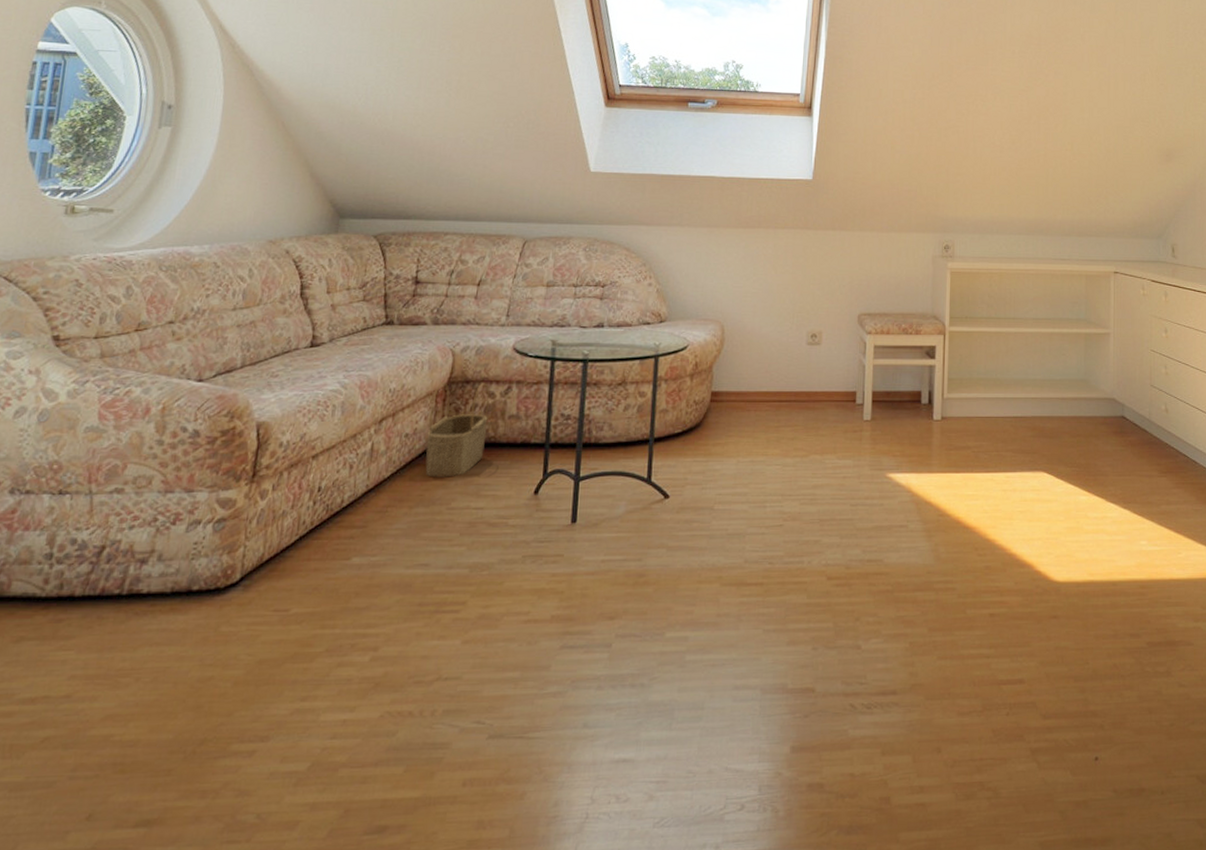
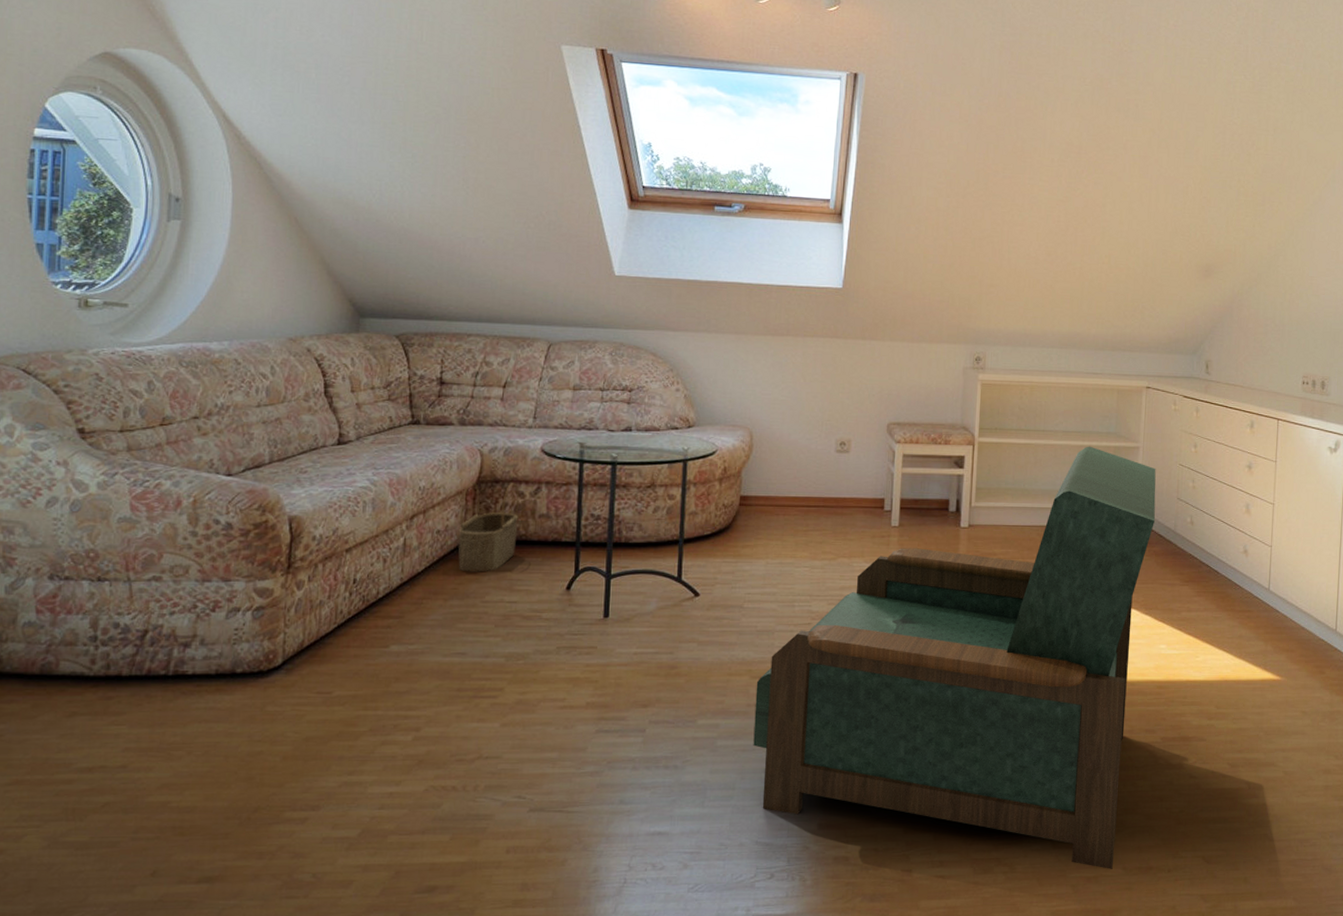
armchair: none [723,333,1130,792] -> present [753,446,1156,869]

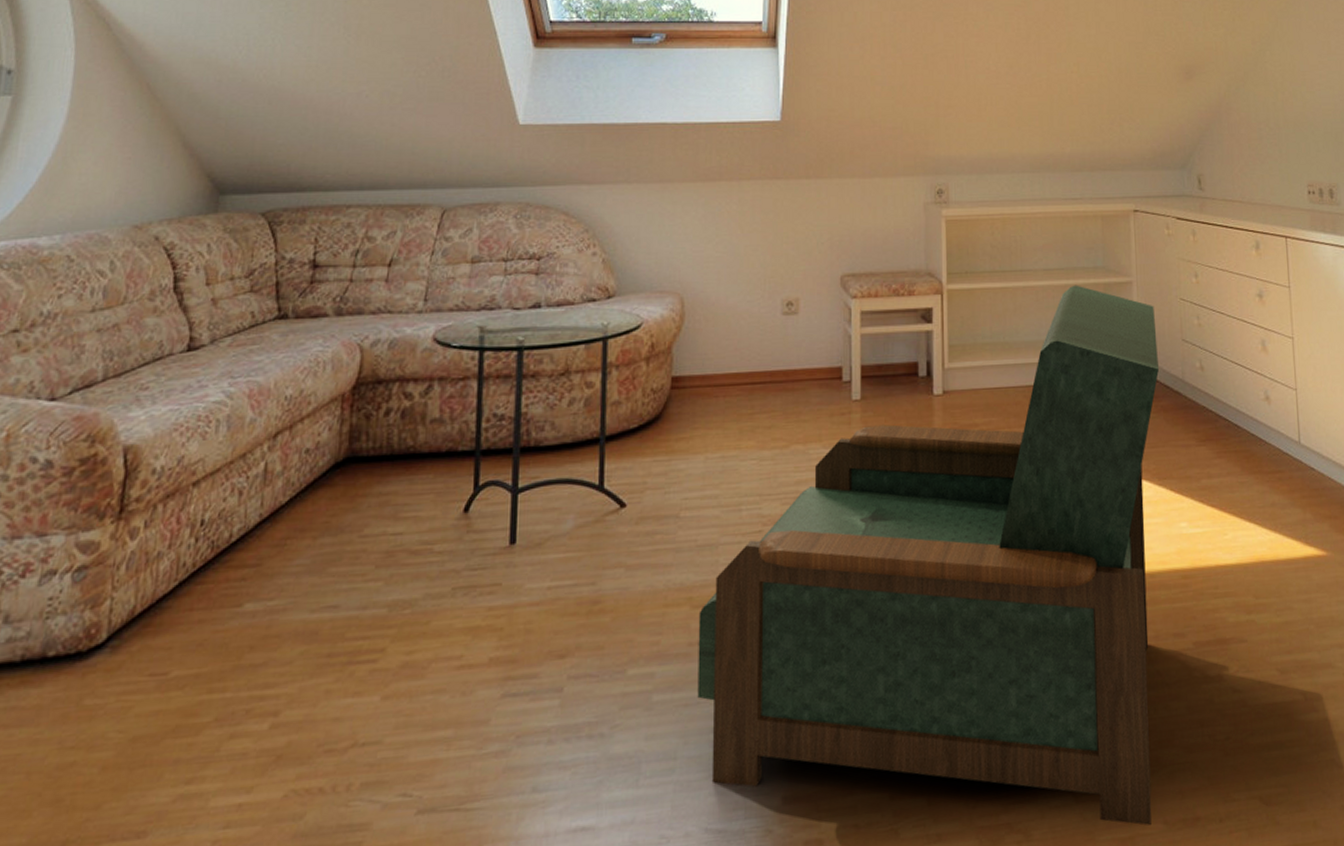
wicker basket: present [458,482,520,572] -> none [331,382,407,500]

